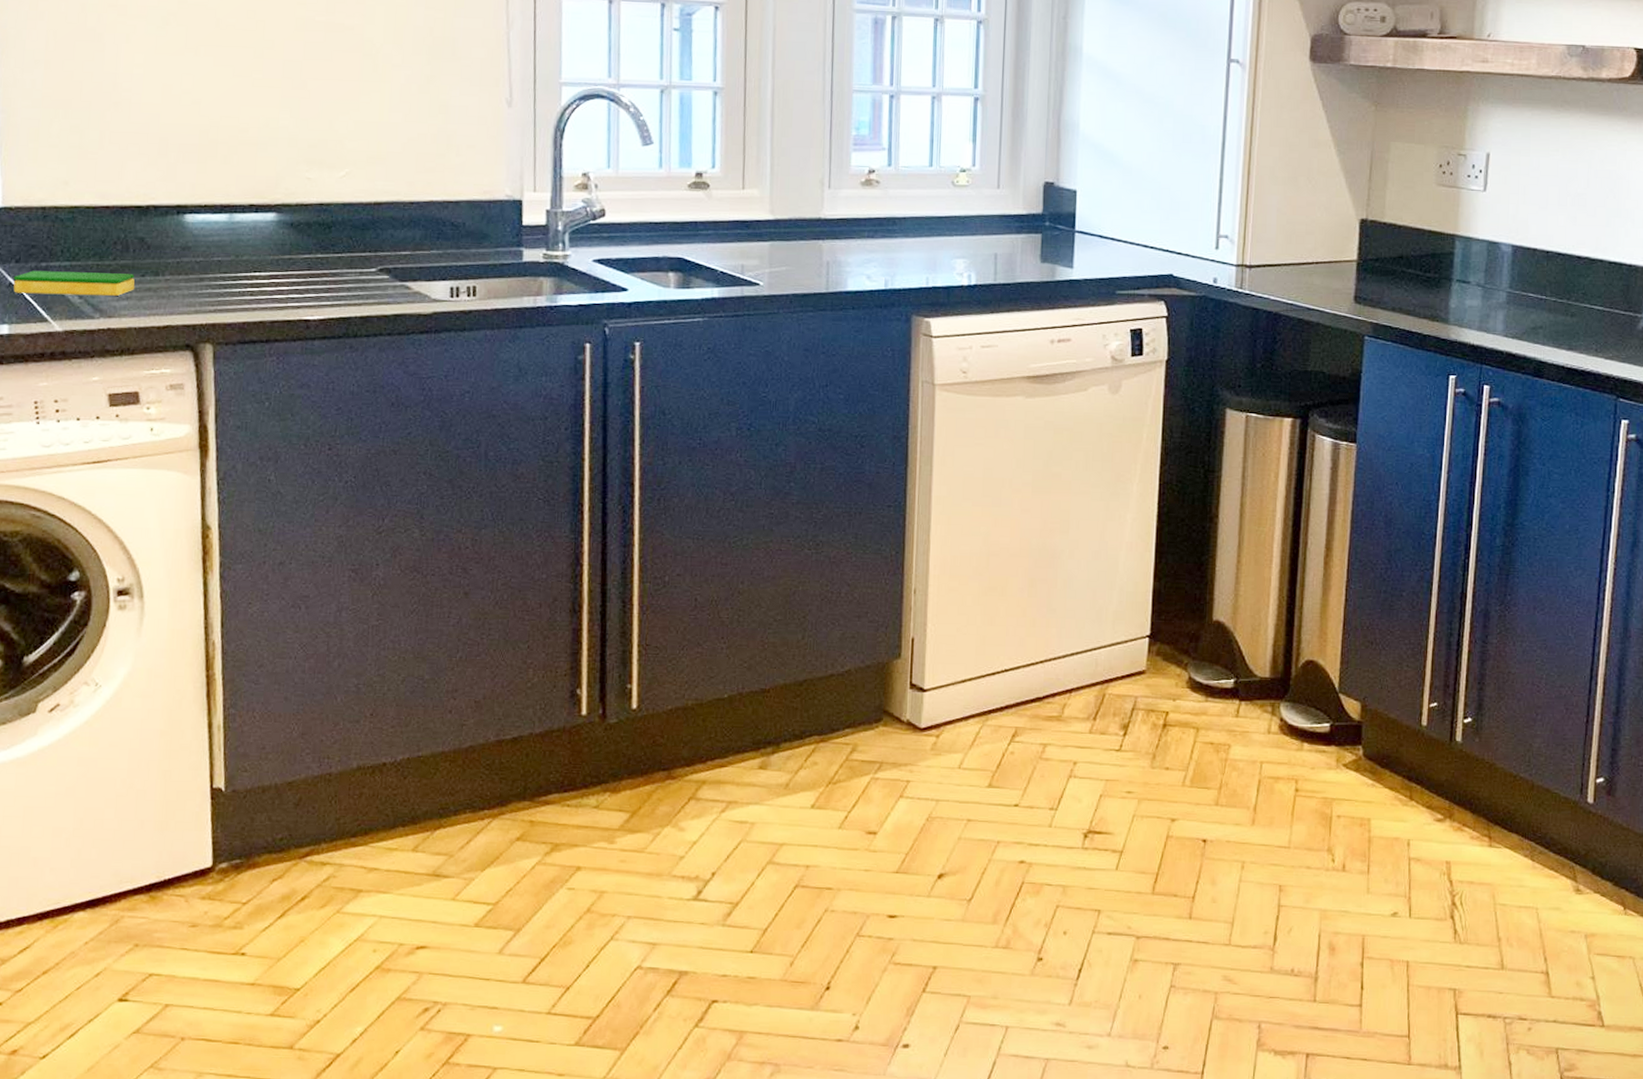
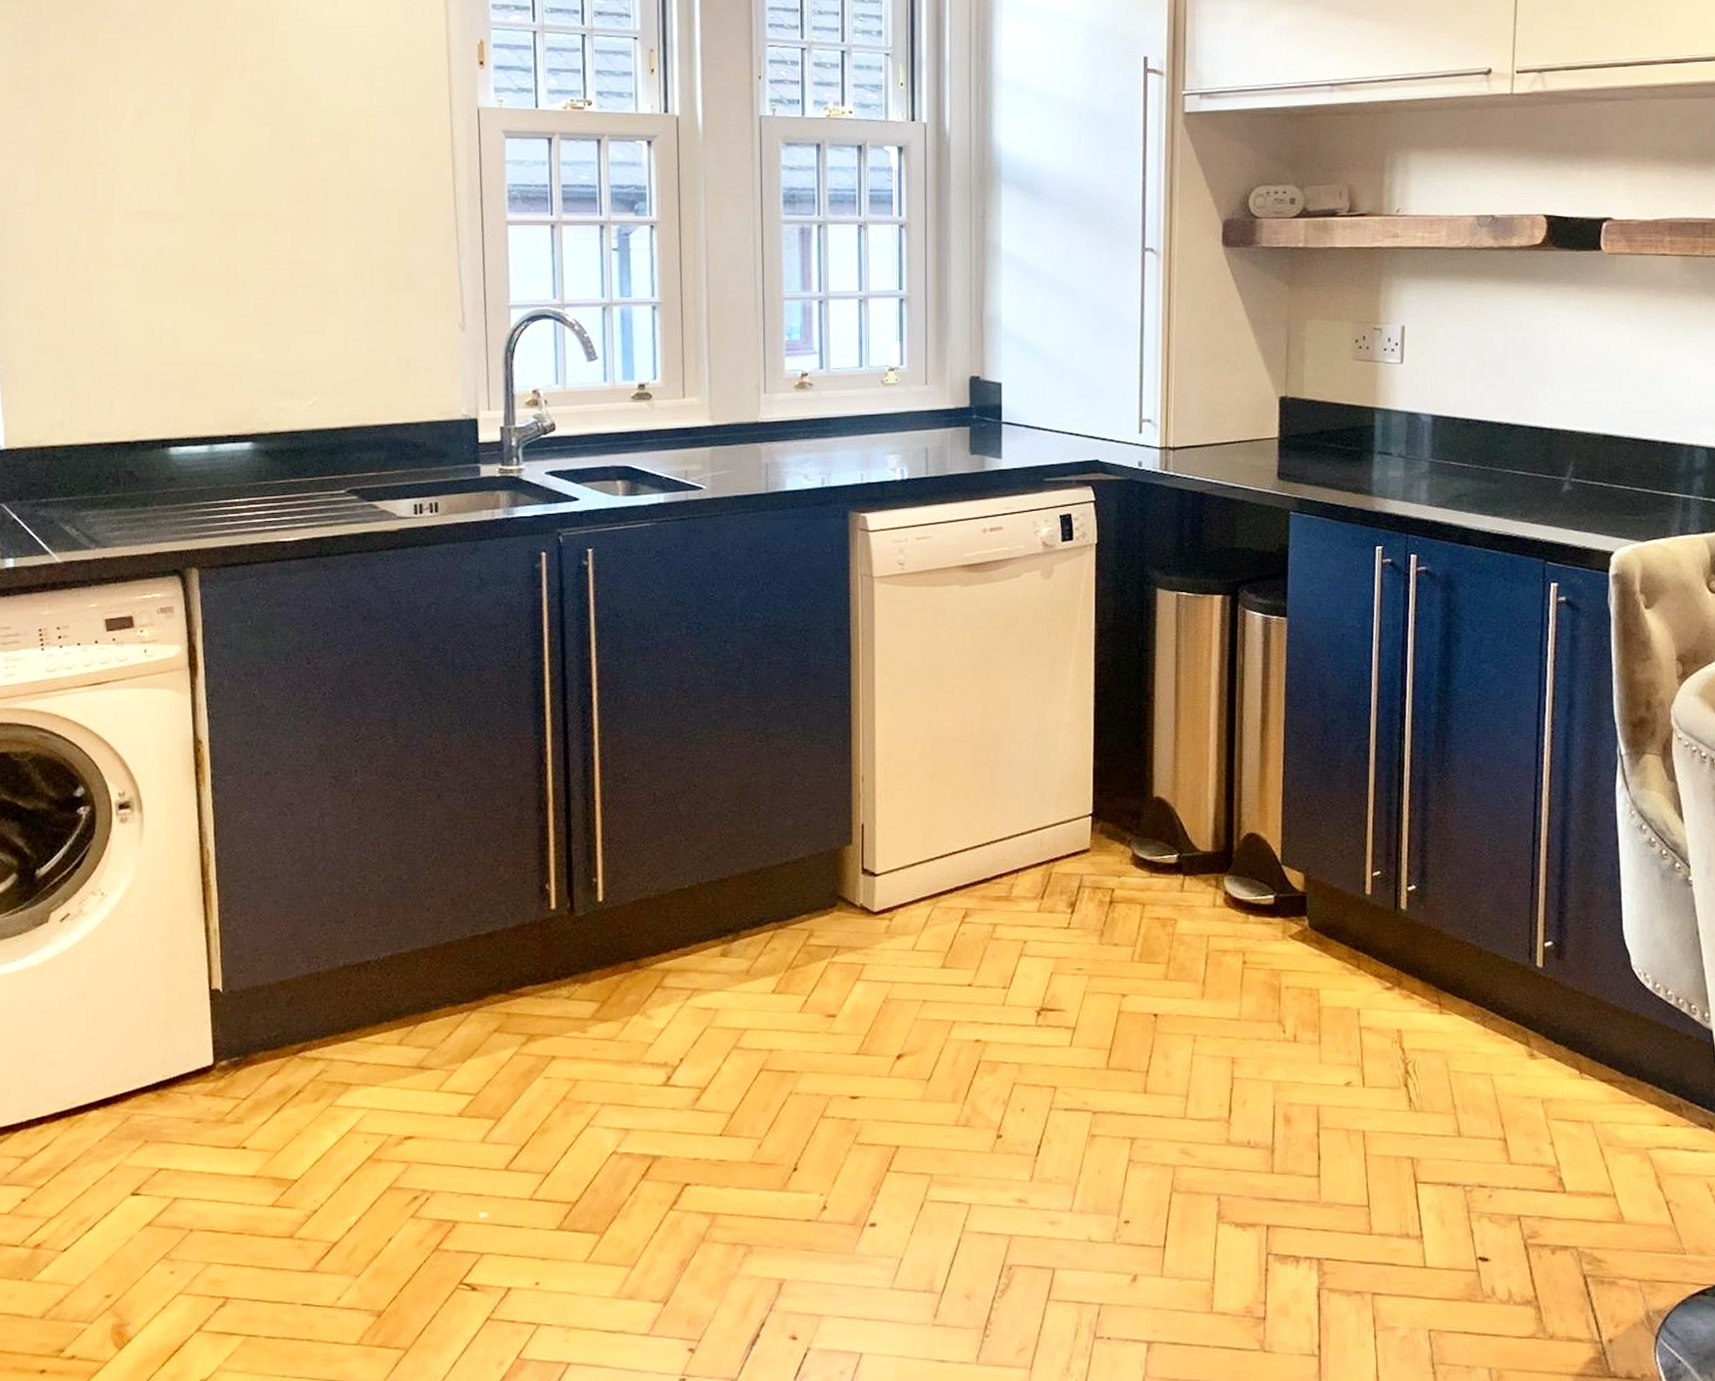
dish sponge: present [13,270,135,296] -> none [16,506,126,529]

